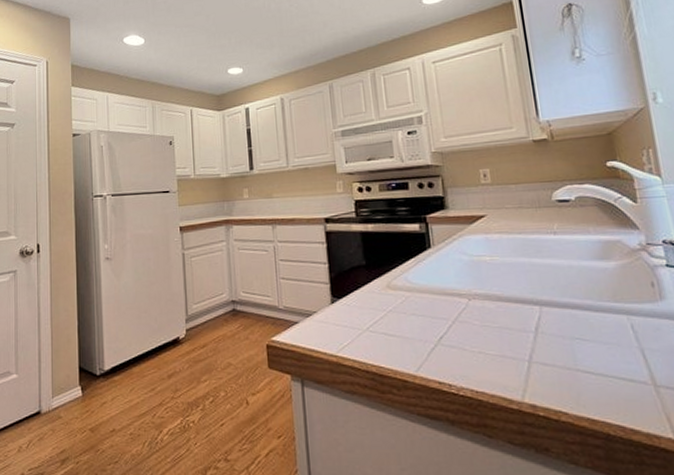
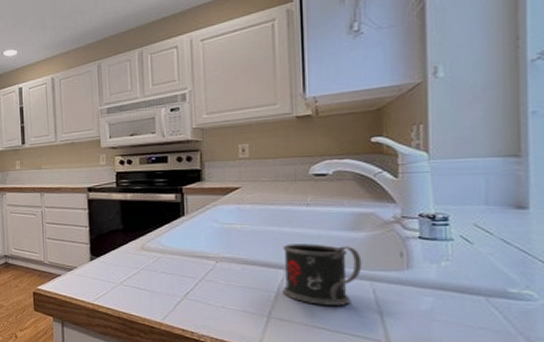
mug: none [536,275,617,344] -> present [283,244,362,305]

